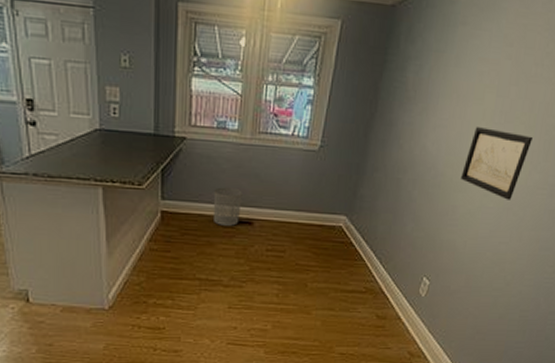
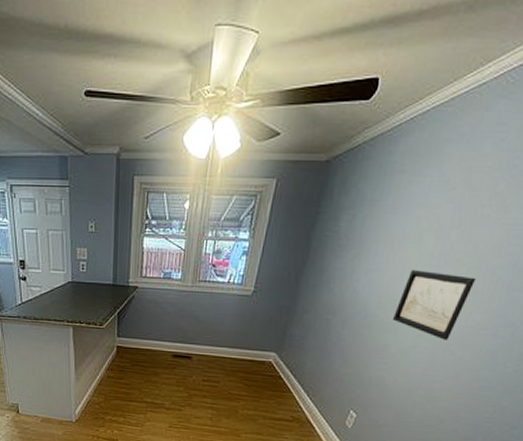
waste bin: present [212,187,242,226] -> none [158,327,183,359]

